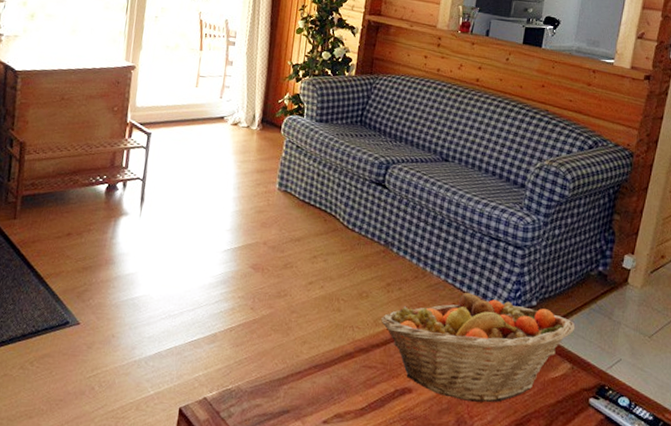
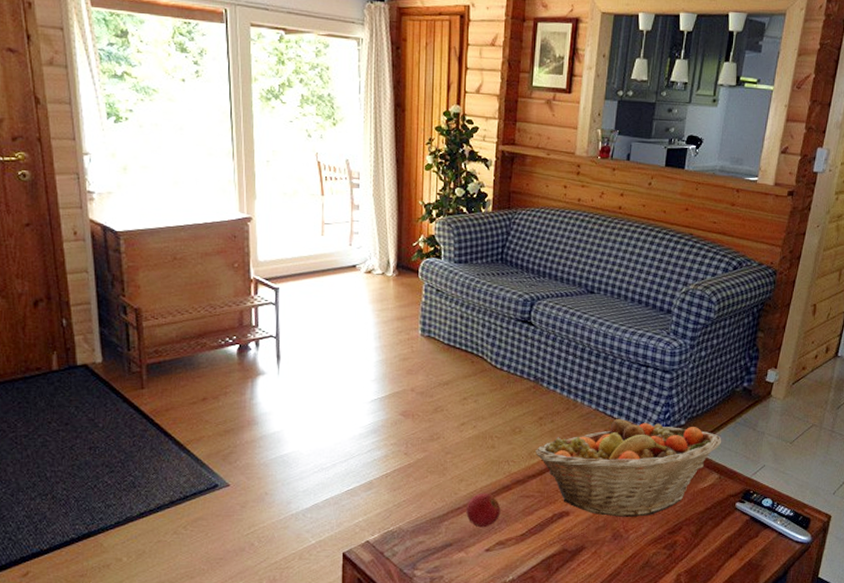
apple: none [306,358,342,397] -> present [466,493,501,528]

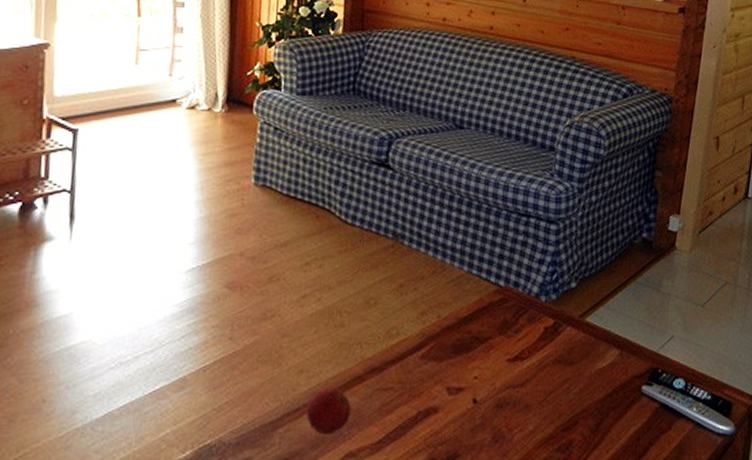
fruit basket: present [536,418,722,517] -> none [395,282,621,412]

